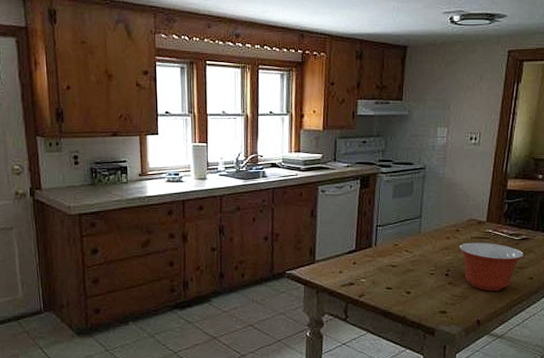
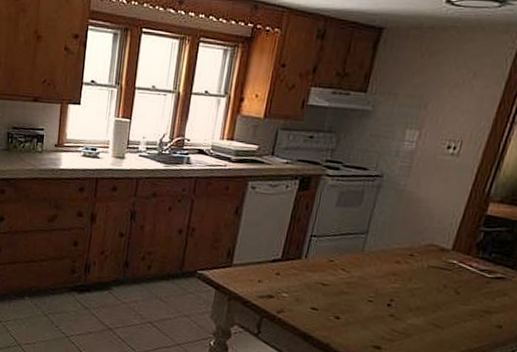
mixing bowl: present [459,242,523,291] -> none [409,271,495,335]

